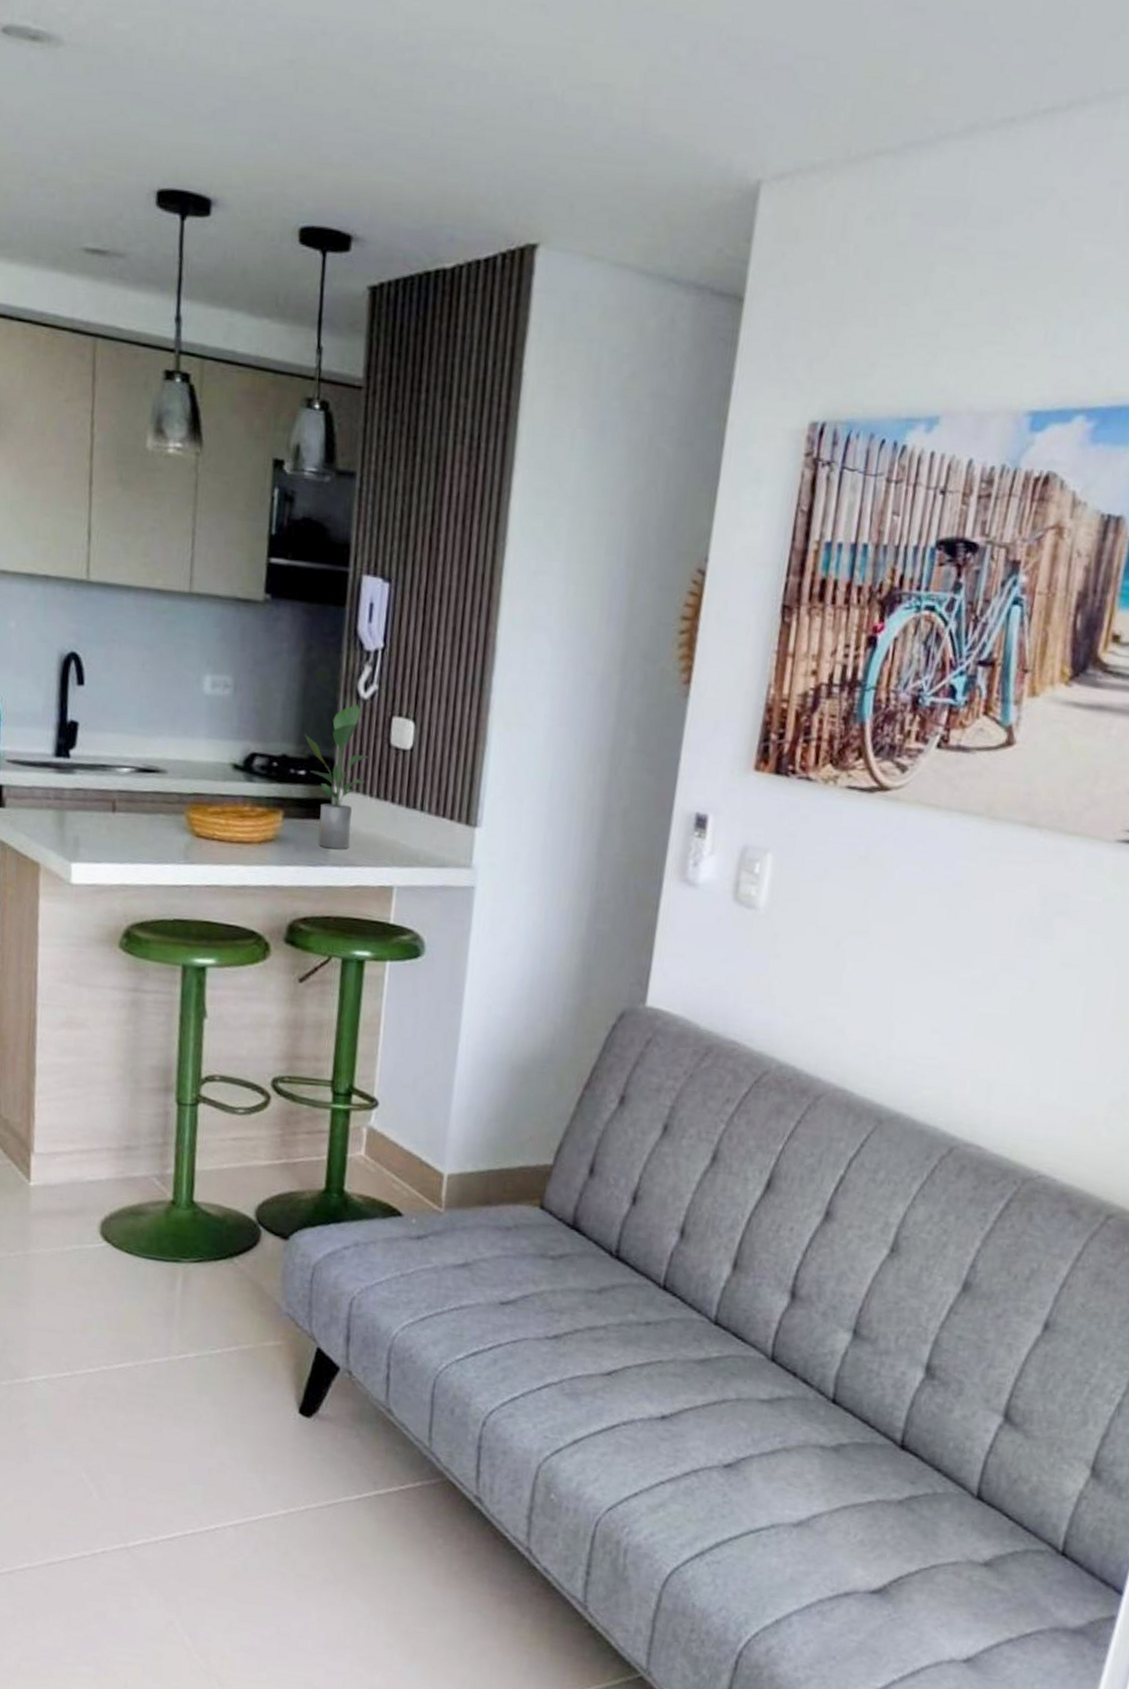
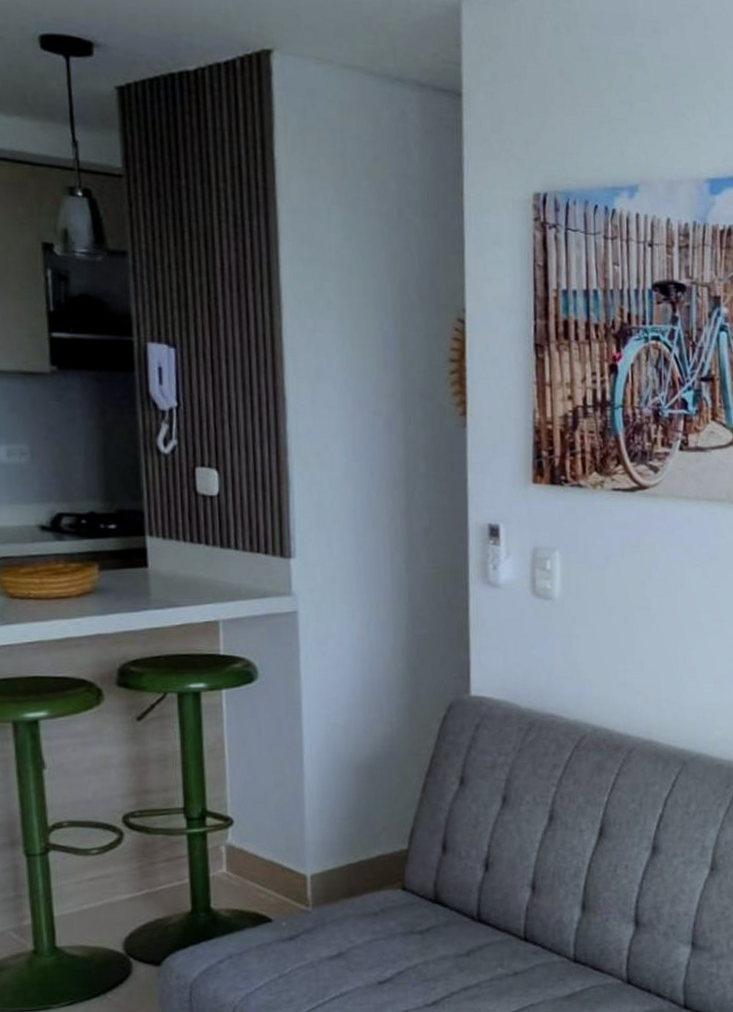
potted plant: present [303,704,373,850] -> none [108,459,182,594]

